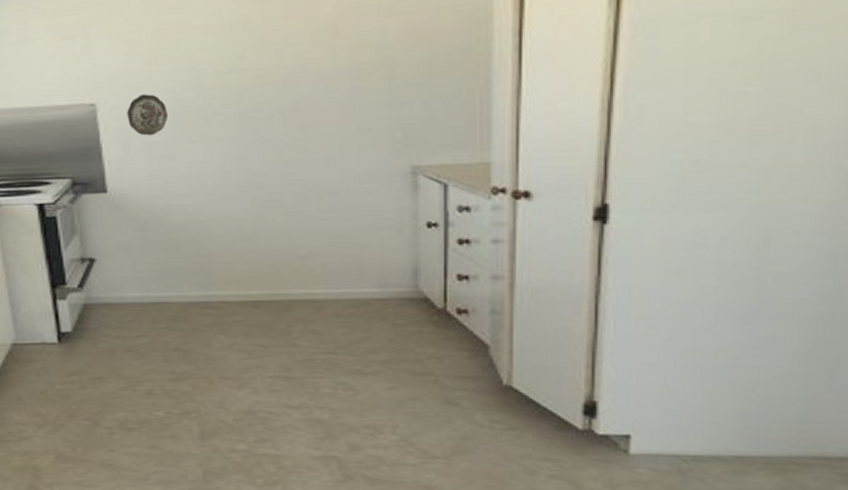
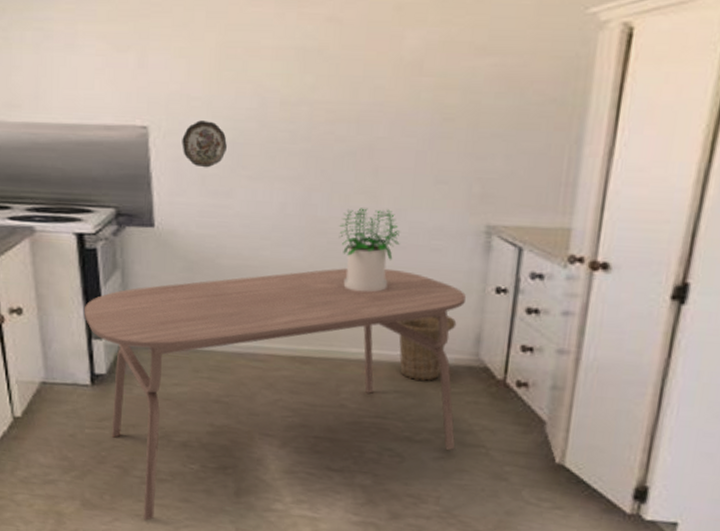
dining table: none [47,213,405,469] -> present [83,268,466,520]
potted plant: none [276,159,333,237] -> present [338,208,401,292]
basket: none [336,252,394,316] -> present [396,315,457,382]

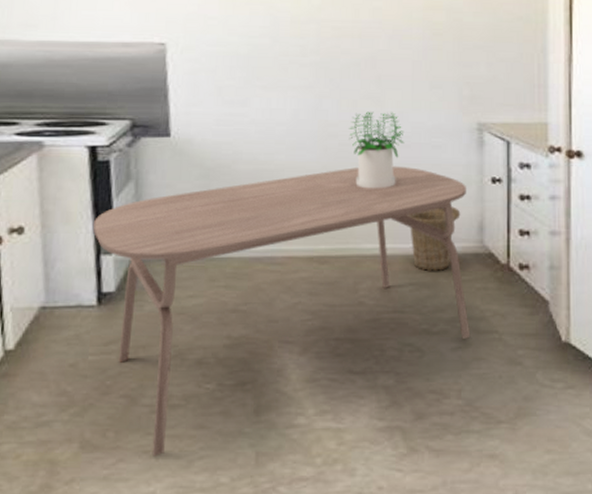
decorative plate: present [182,120,227,168] -> none [199,37,242,80]

